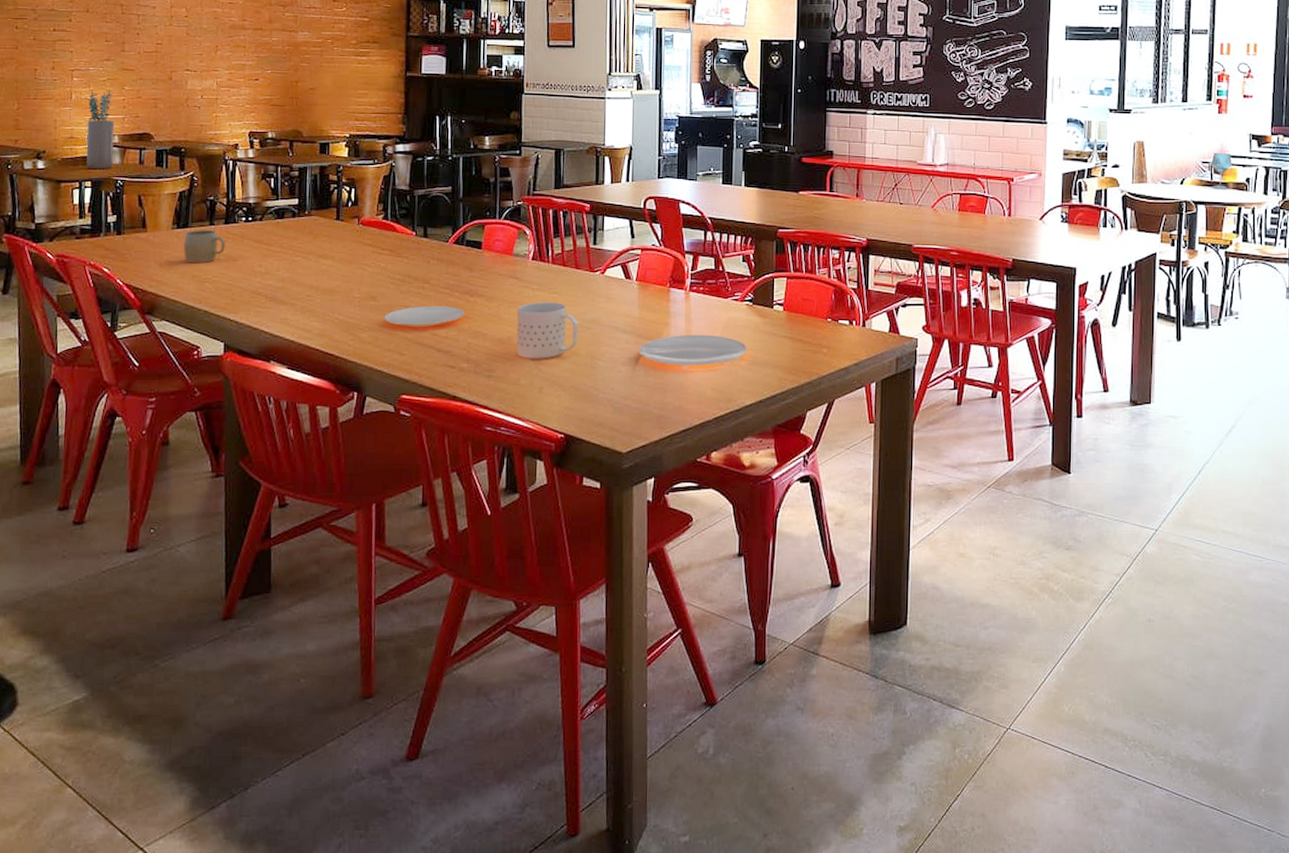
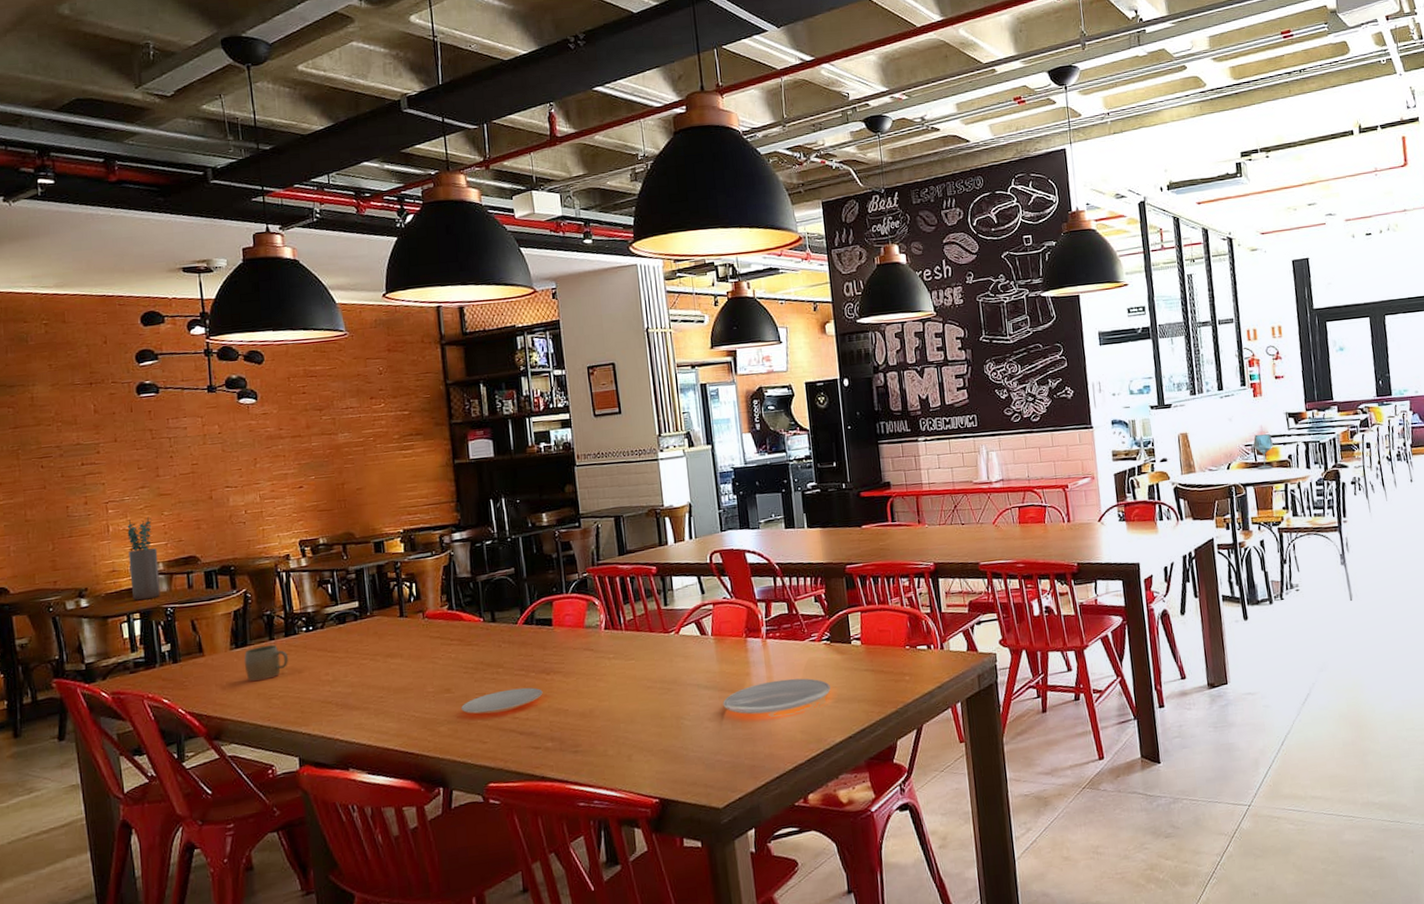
mug: present [516,302,579,359] -> none [596,668,661,729]

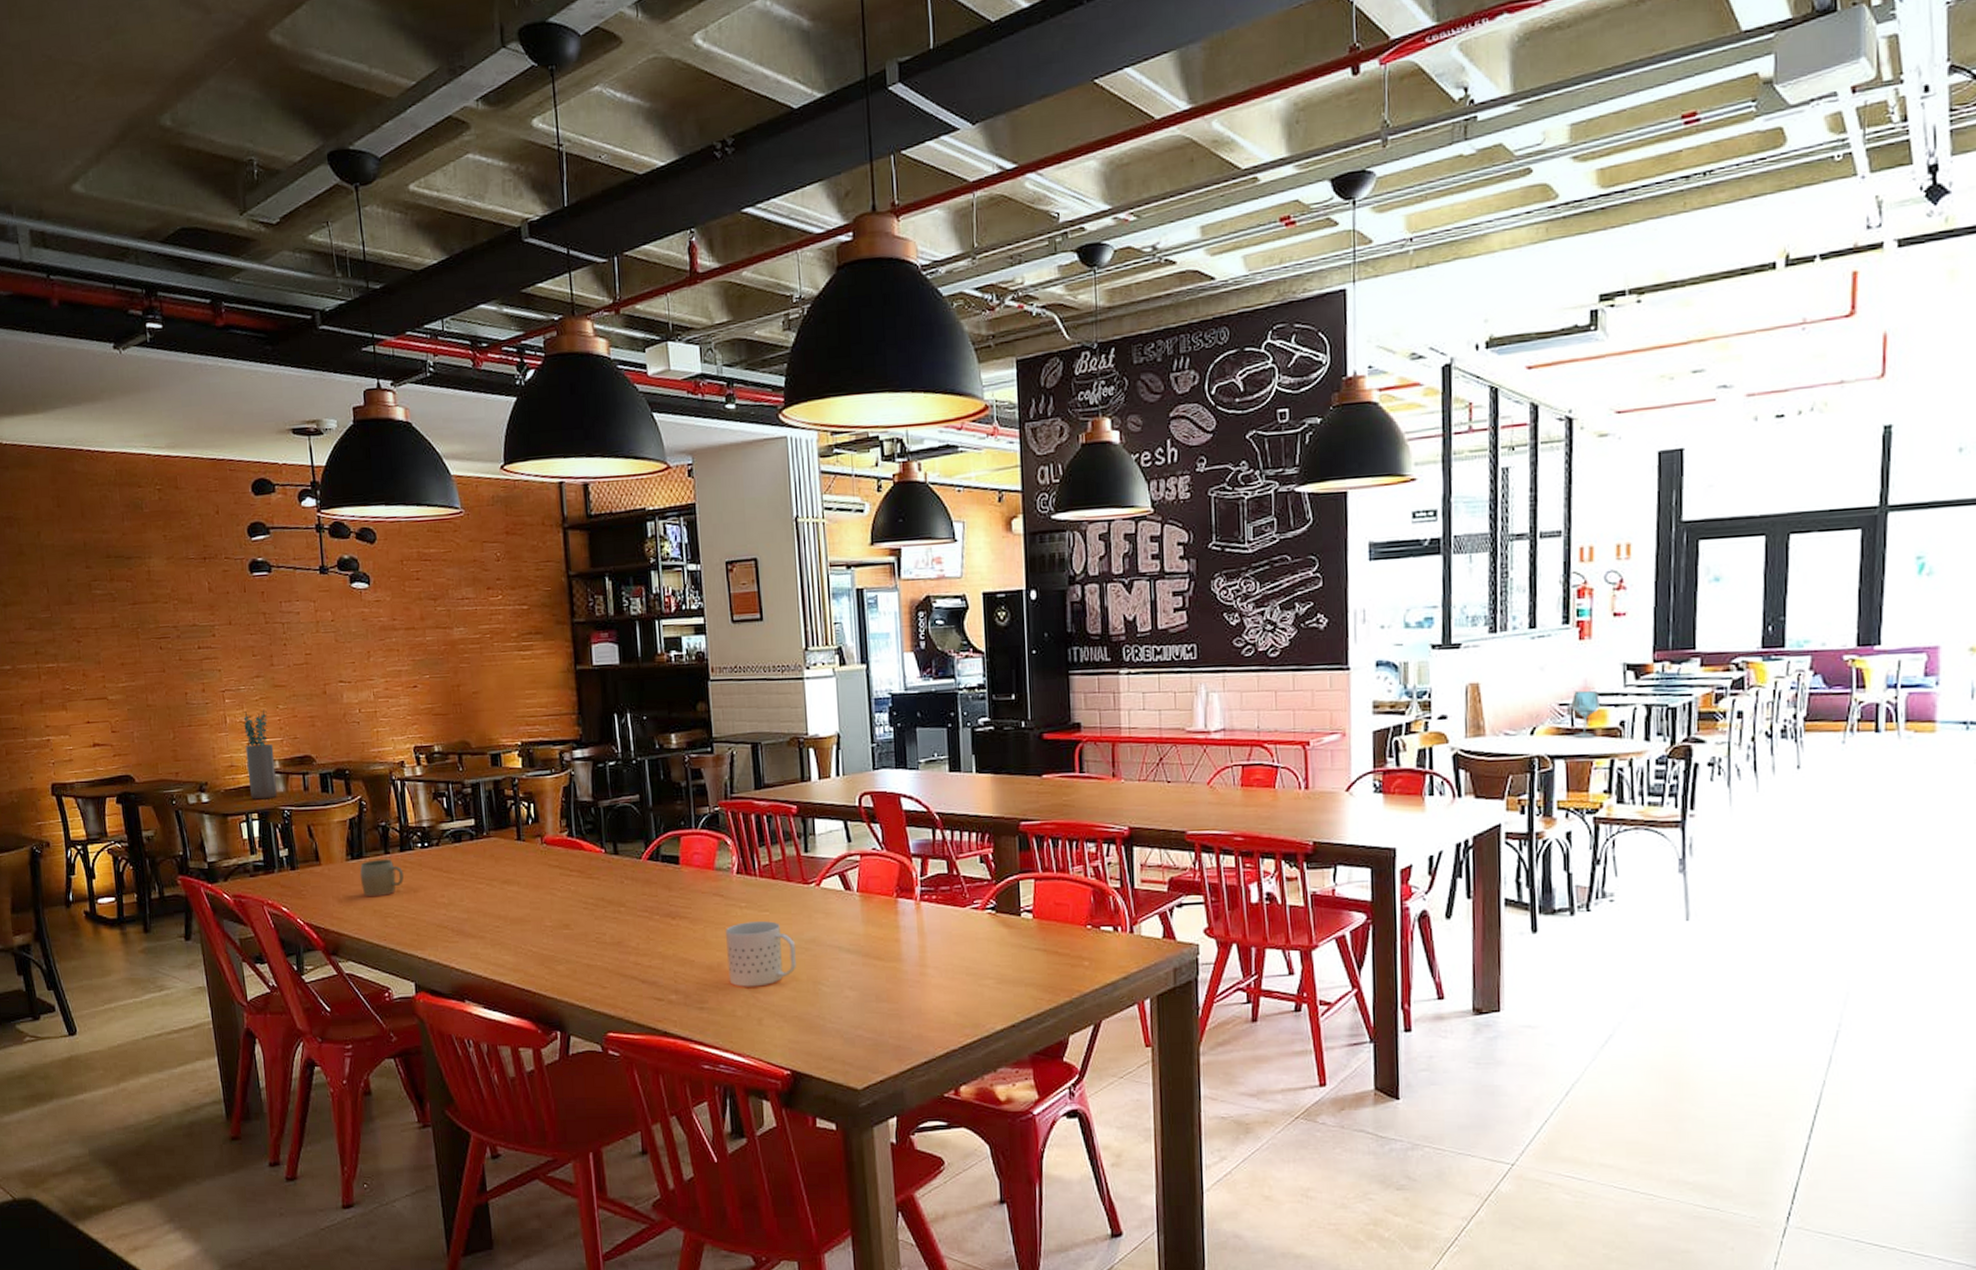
plate: present [461,687,543,715] -> none [580,931,668,957]
mug: none [596,668,661,729] -> present [726,921,797,987]
plate: present [723,678,831,715] -> none [867,950,993,989]

